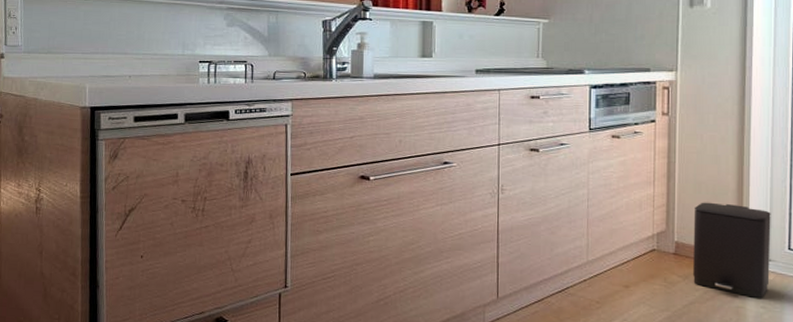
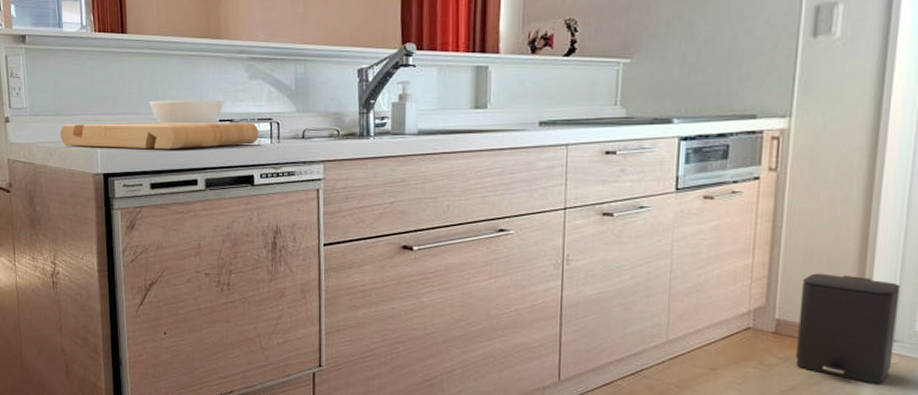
cutting board: none [51,61,235,87] -> present [60,122,259,150]
bowl: none [136,42,205,64] -> present [149,100,224,124]

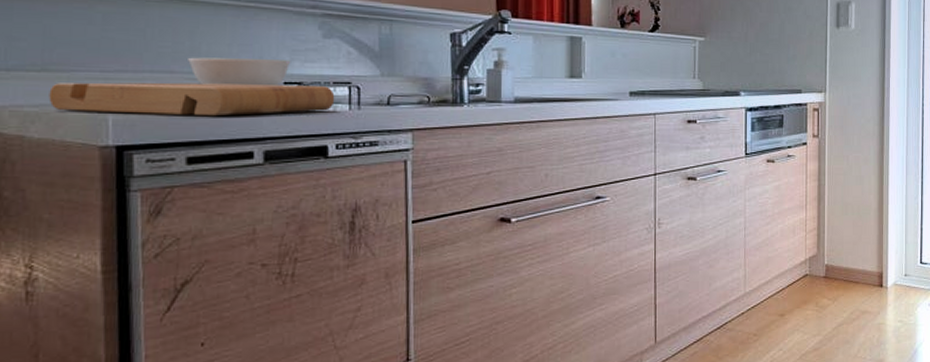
pedal bin: present [796,273,900,384] -> none [841,223,906,313]

